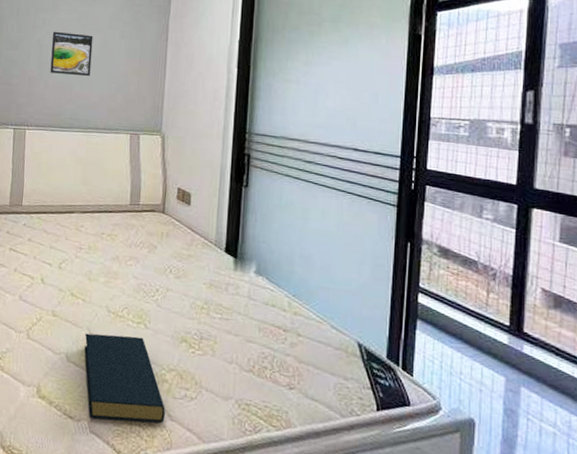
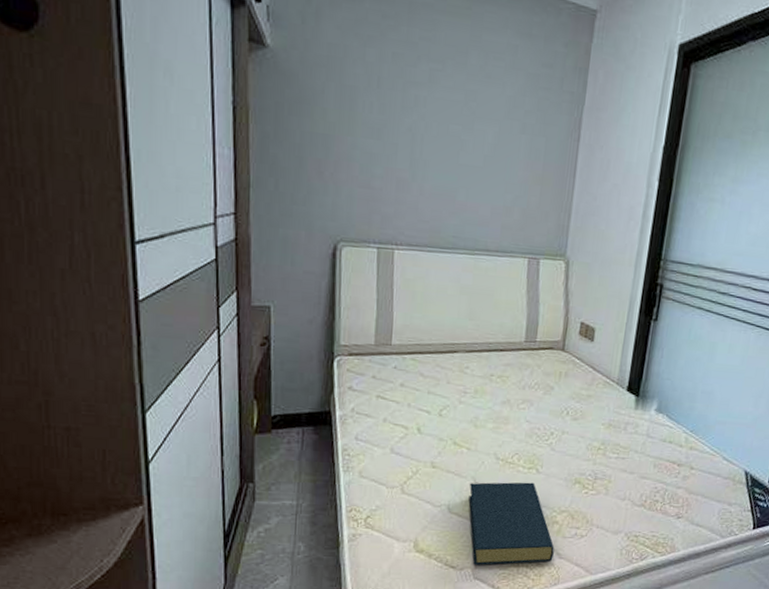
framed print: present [50,31,93,77] -> none [426,116,485,183]

